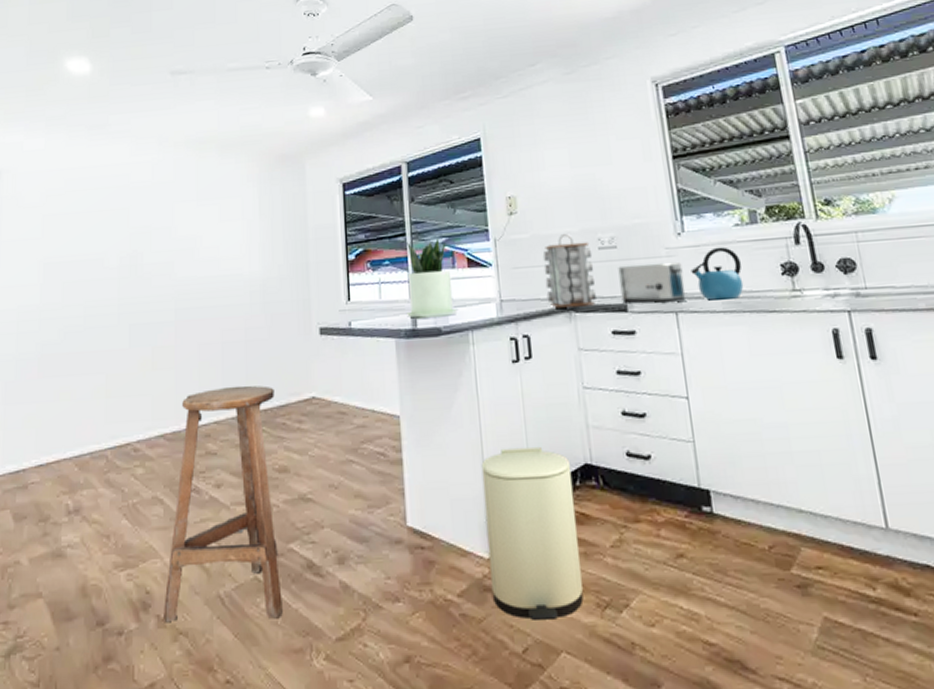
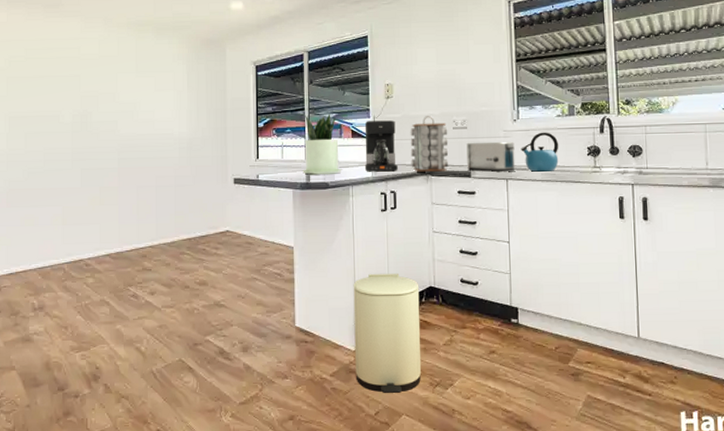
bar stool: present [164,385,283,623] -> none [110,219,200,390]
coffee maker: none [483,242,530,311] -> present [364,120,398,172]

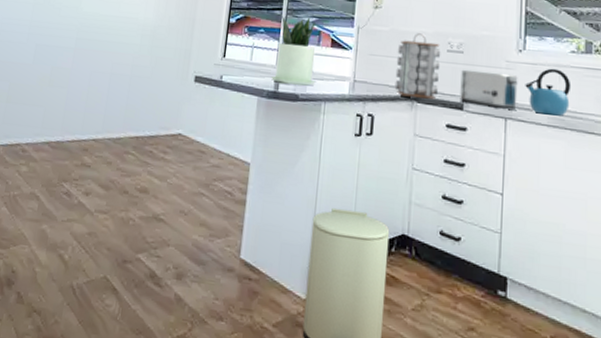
coffee maker: present [364,120,398,172] -> none [341,30,382,92]

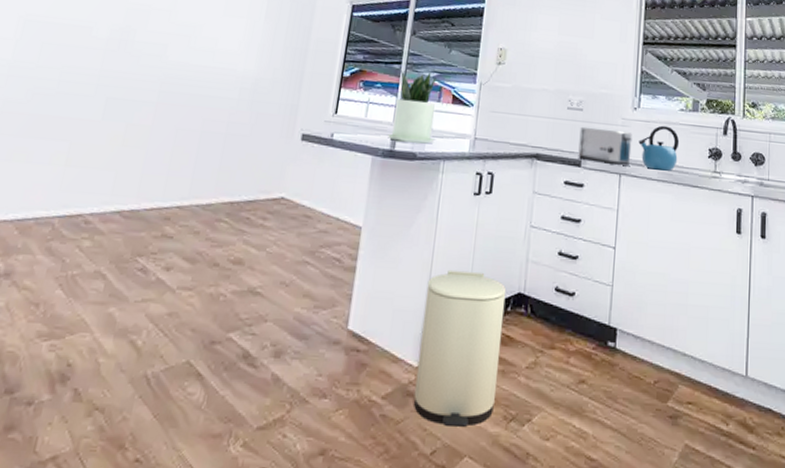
spice rack: present [394,33,441,100] -> none [515,90,562,157]

